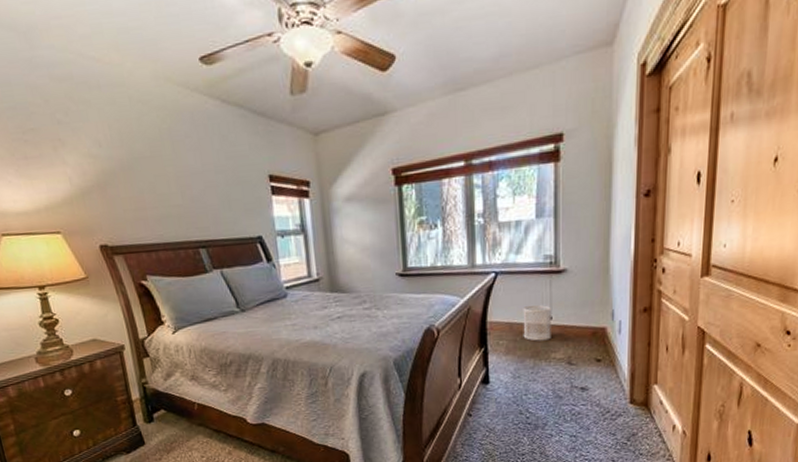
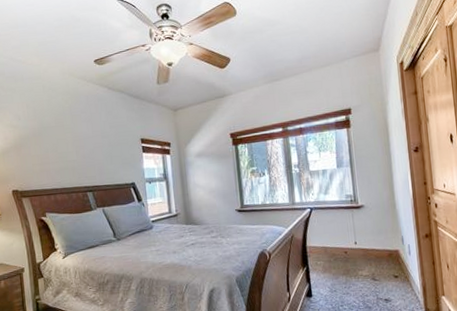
wastebasket: present [523,304,551,341] -> none [333,232,357,262]

